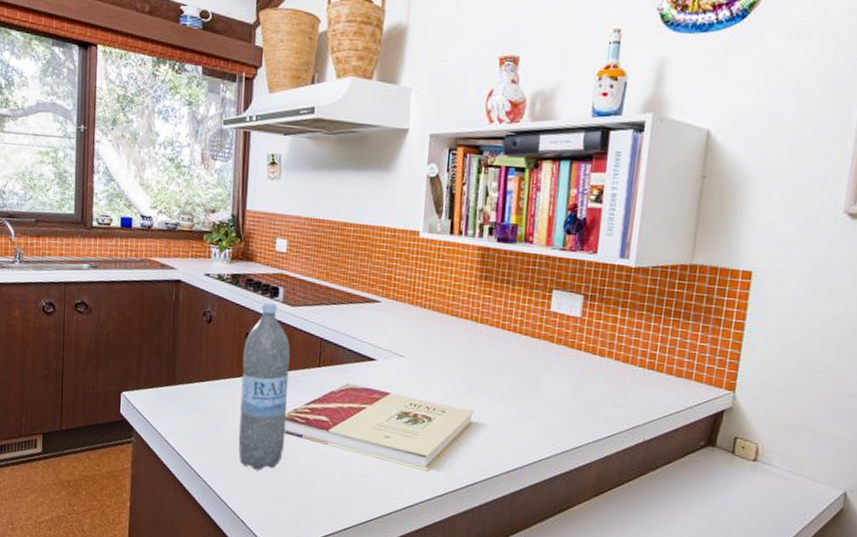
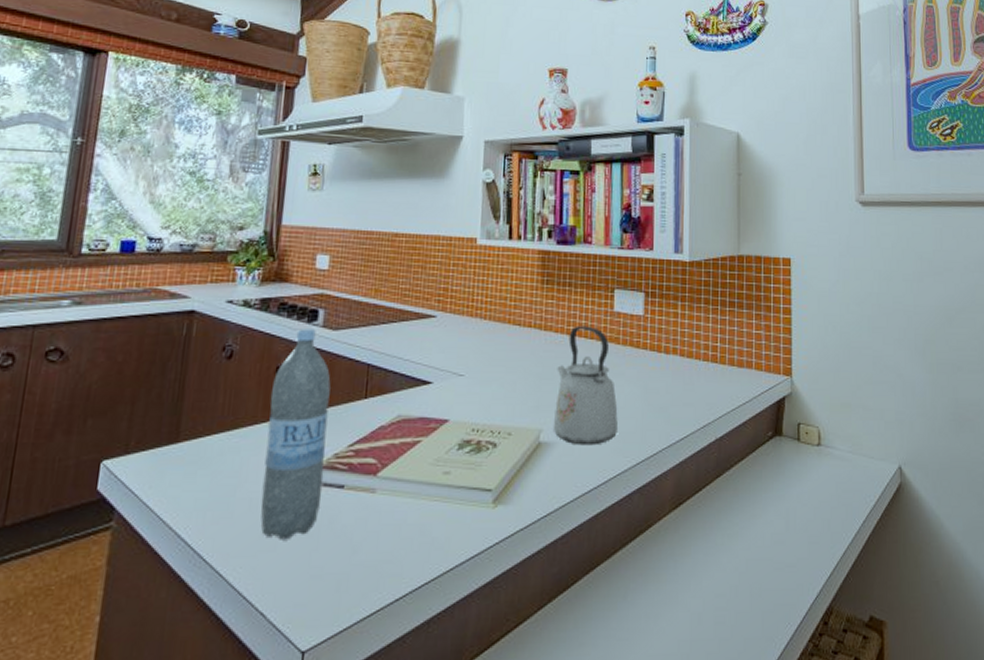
kettle: none [483,321,547,431] -> present [552,325,619,446]

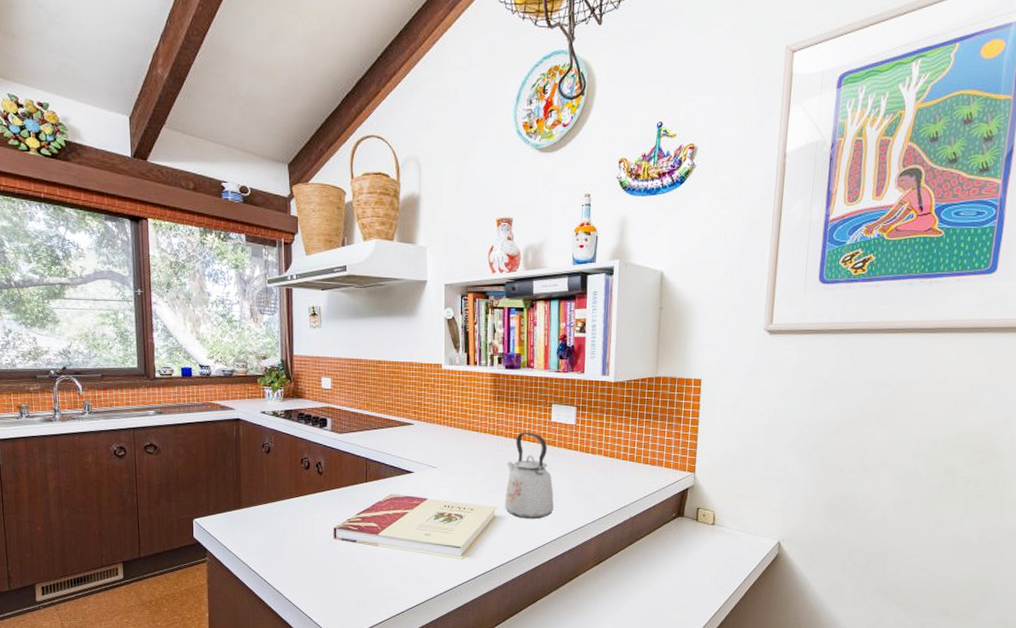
water bottle: present [261,329,331,540] -> none [299,432,342,574]

